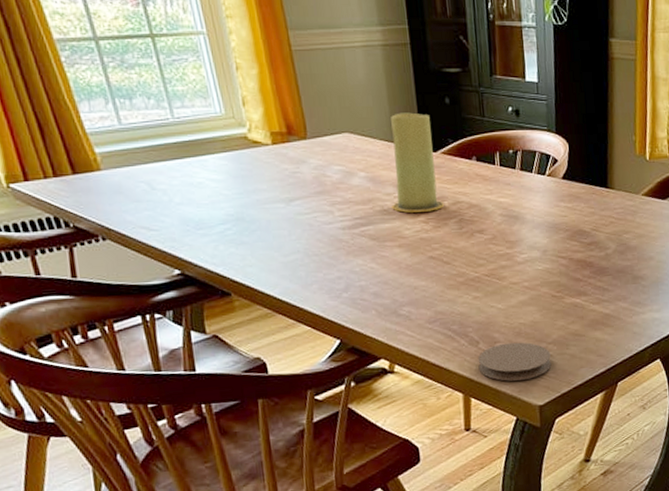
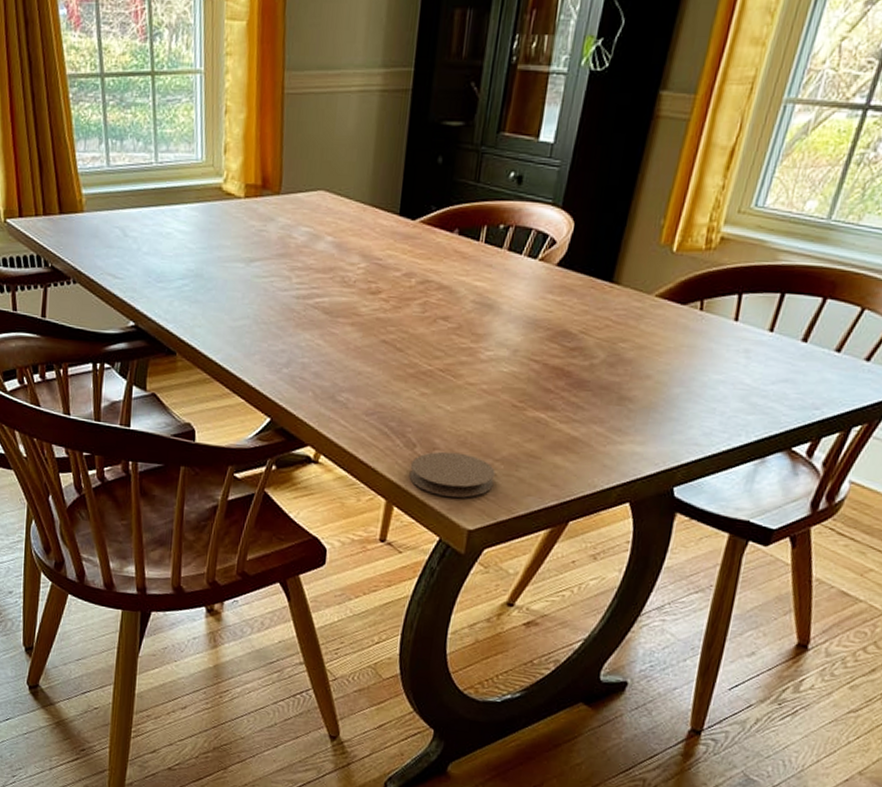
candle: present [391,112,444,213] -> none [353,171,416,289]

